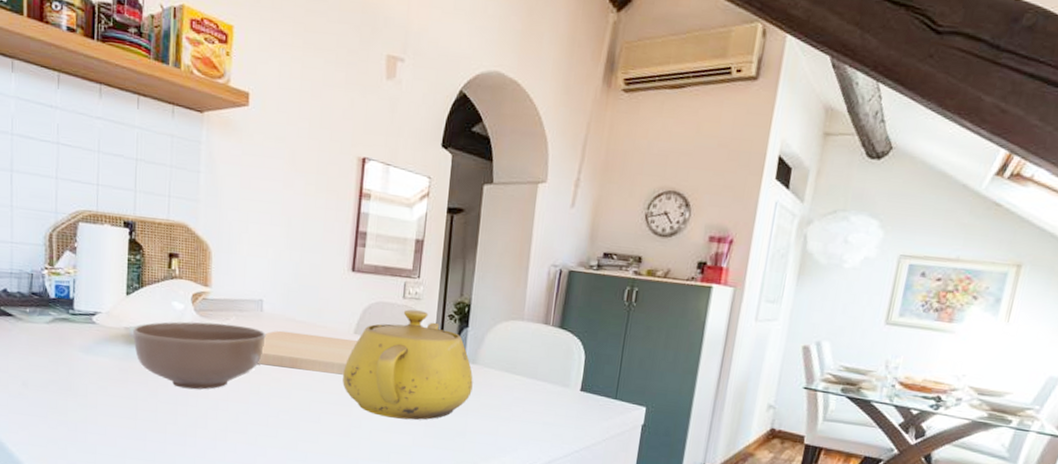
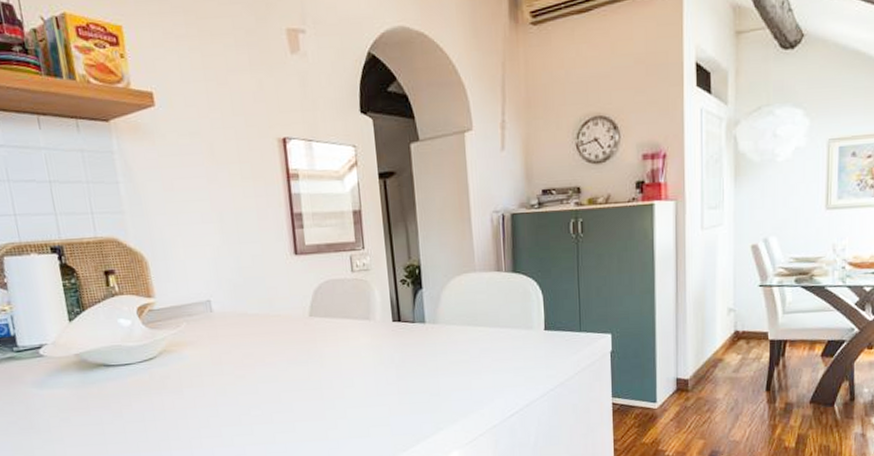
bowl: present [132,321,266,390] -> none [82,330,222,404]
cutting board: present [258,330,358,375] -> none [218,322,315,365]
teapot: present [342,309,473,421] -> none [306,281,438,393]

